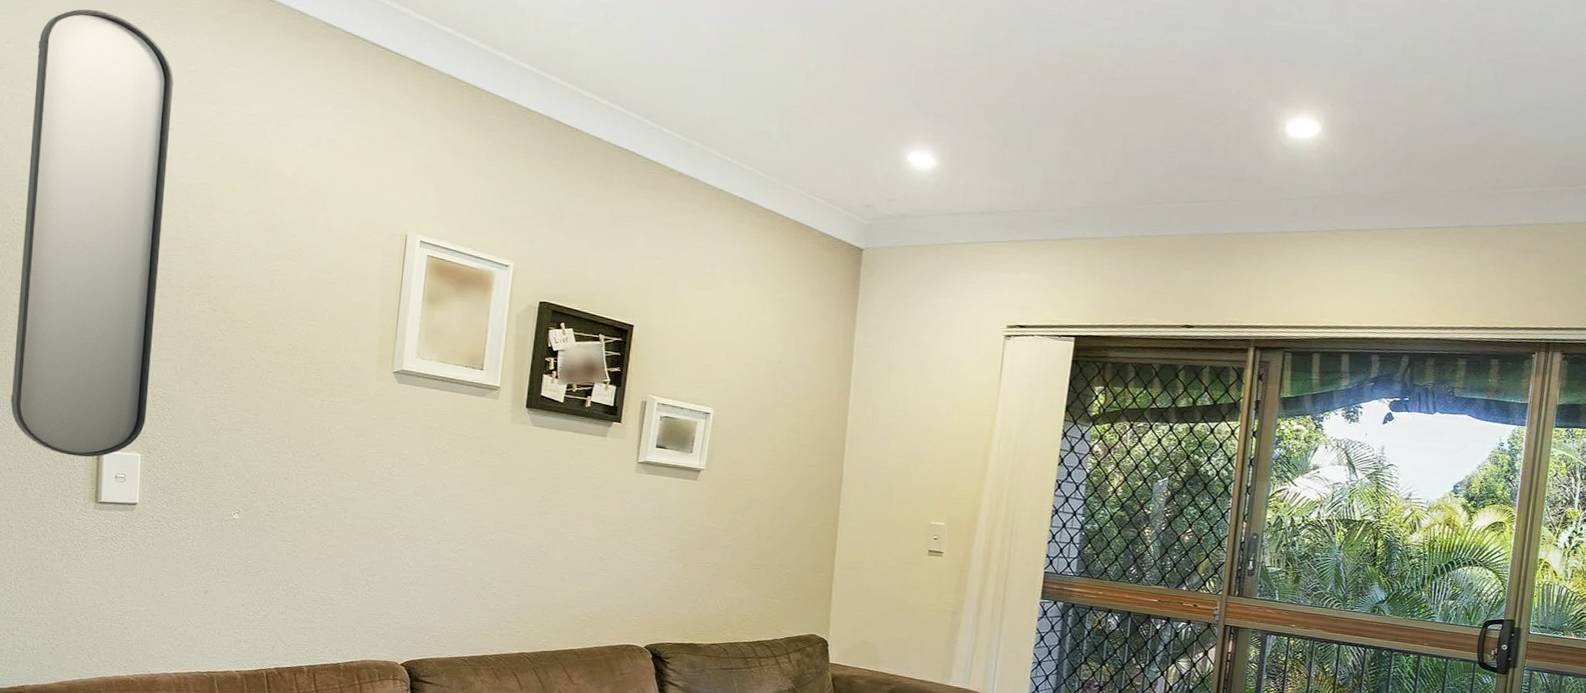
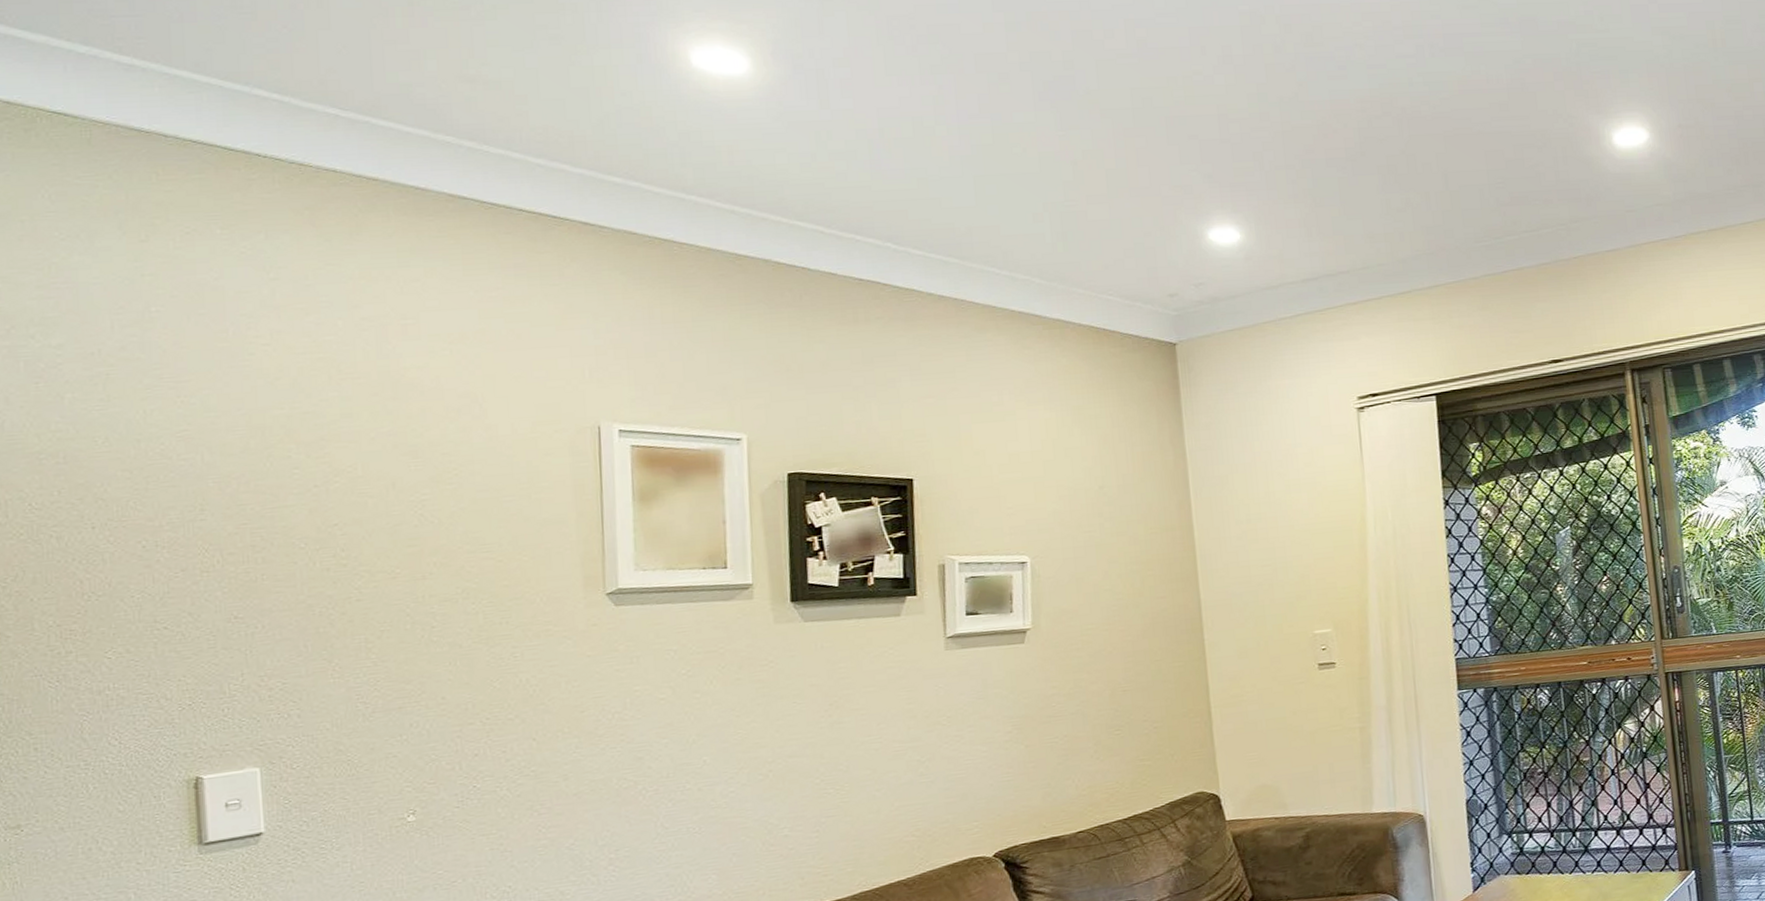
home mirror: present [10,9,174,457] -> none [42,226,262,793]

